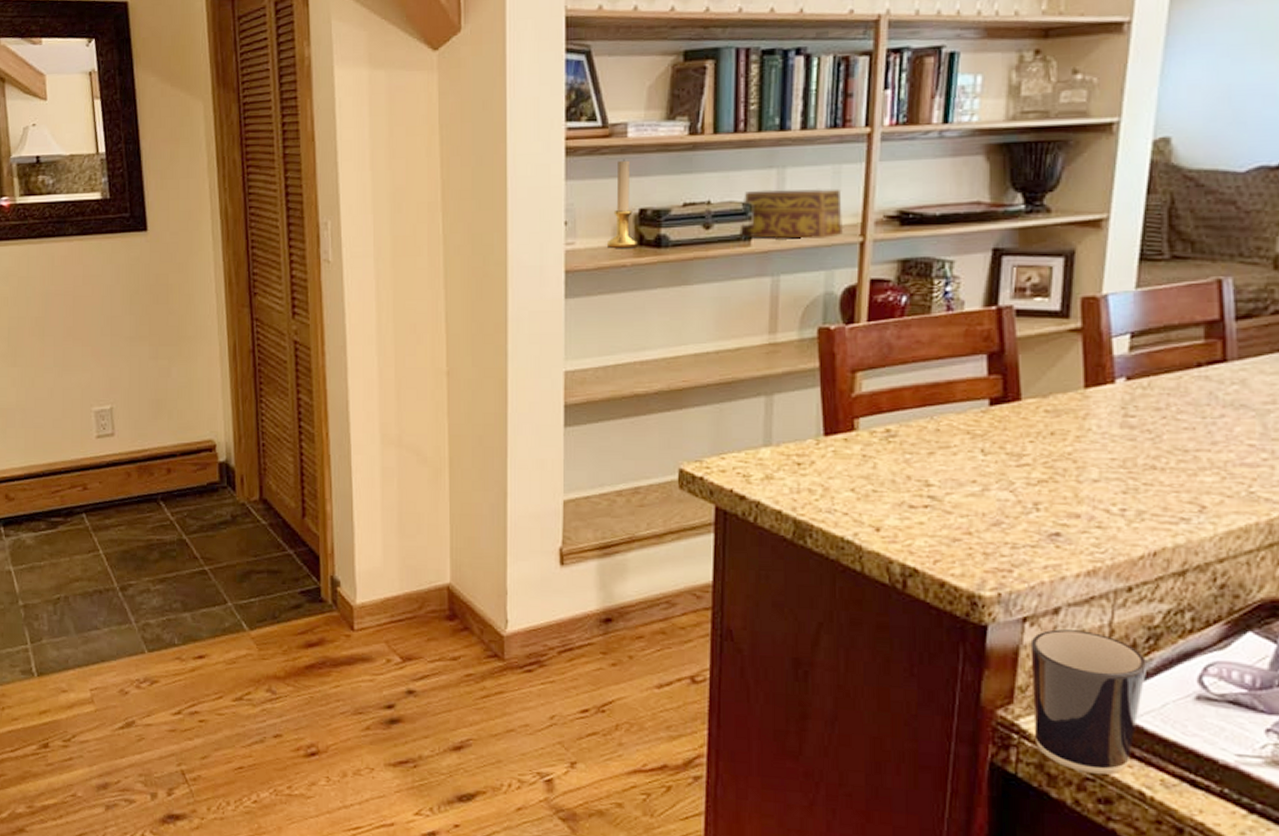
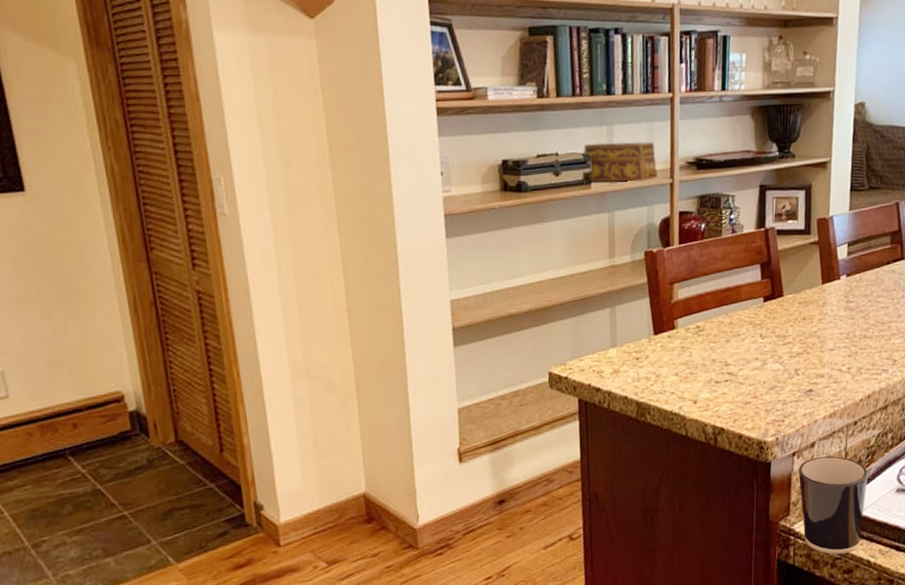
candle holder: present [606,159,639,248] -> none [477,118,504,194]

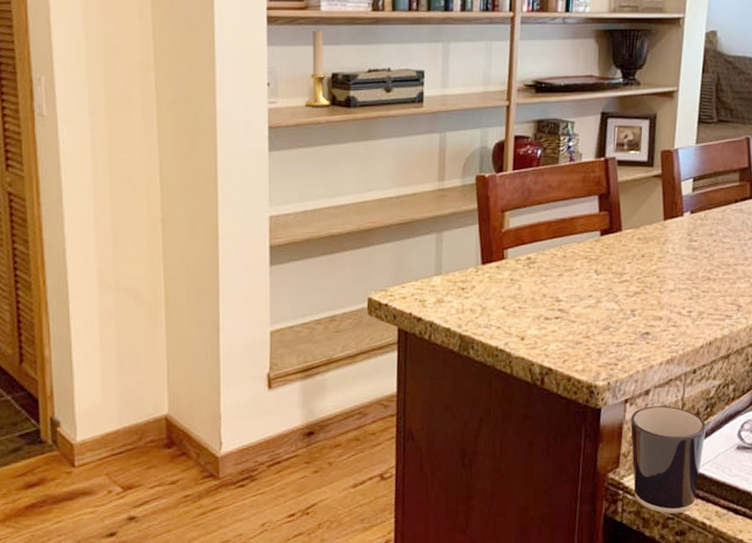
candle holder: none [477,118,504,194] -> present [304,29,332,107]
decorative box: present [581,141,658,183] -> none [414,60,493,102]

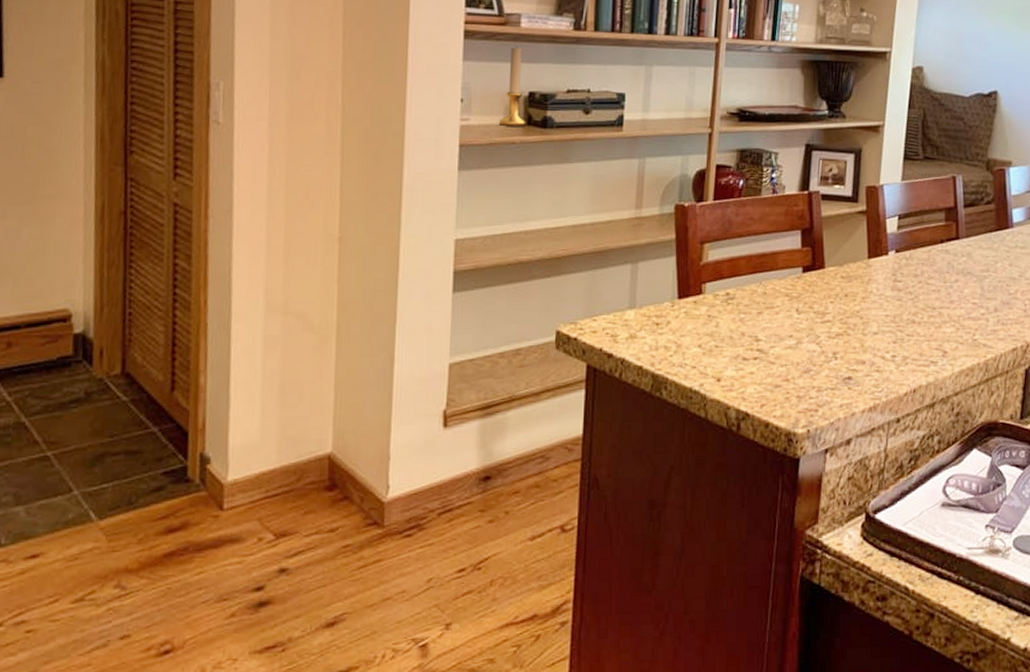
mug: present [630,405,707,514] -> none [830,457,910,576]

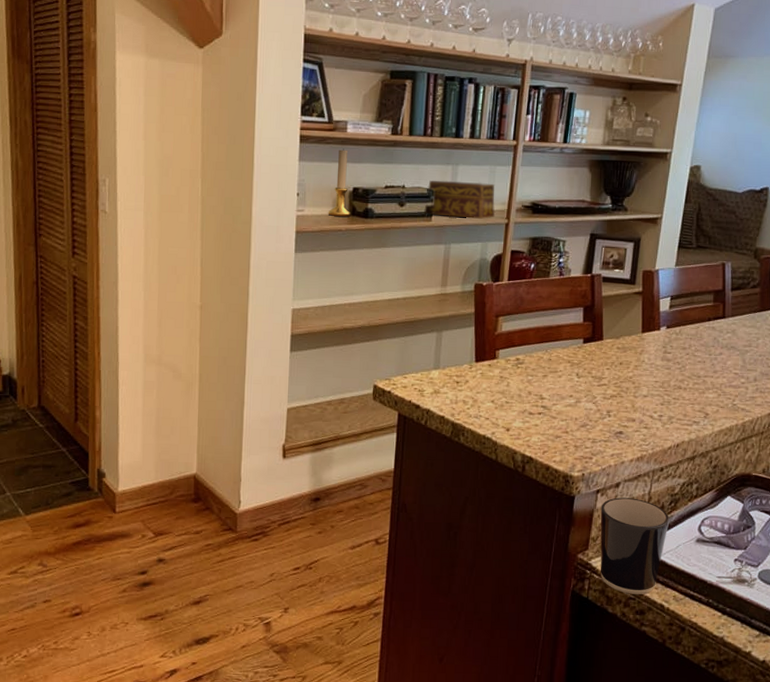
decorative box: none [613,83,696,128] -> present [424,180,495,219]
mug: none [830,457,910,576] -> present [600,497,670,594]

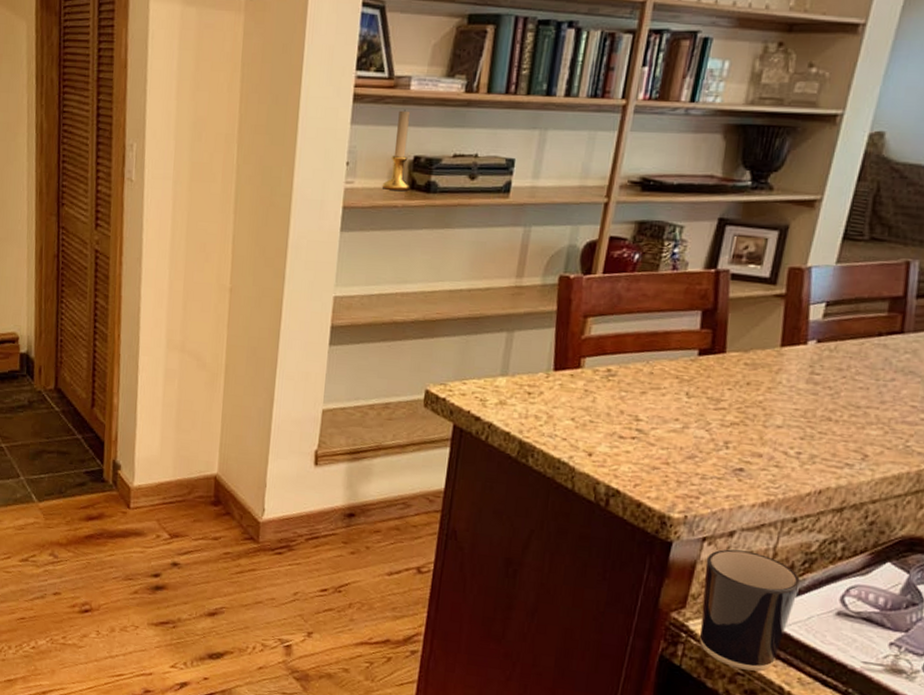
decorative box: present [424,180,495,219] -> none [500,148,593,197]

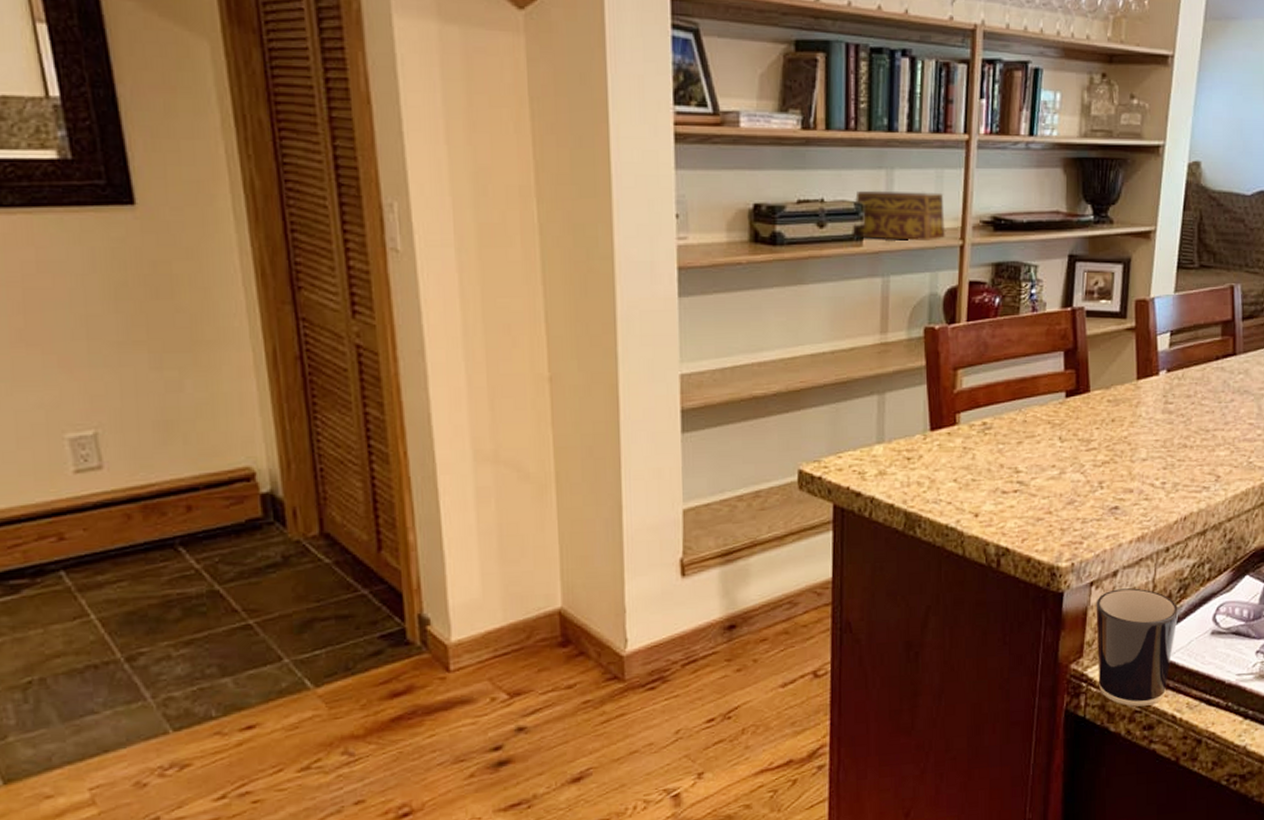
candle holder: present [381,109,411,191] -> none [720,150,754,244]
decorative box: none [500,148,593,197] -> present [852,190,945,241]

